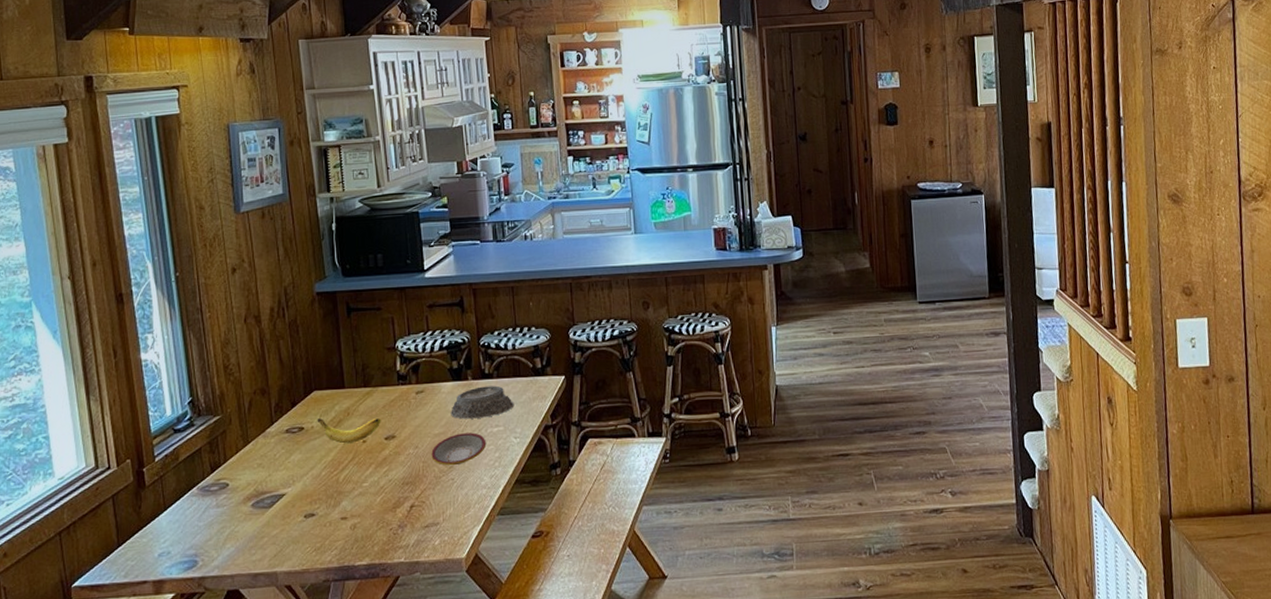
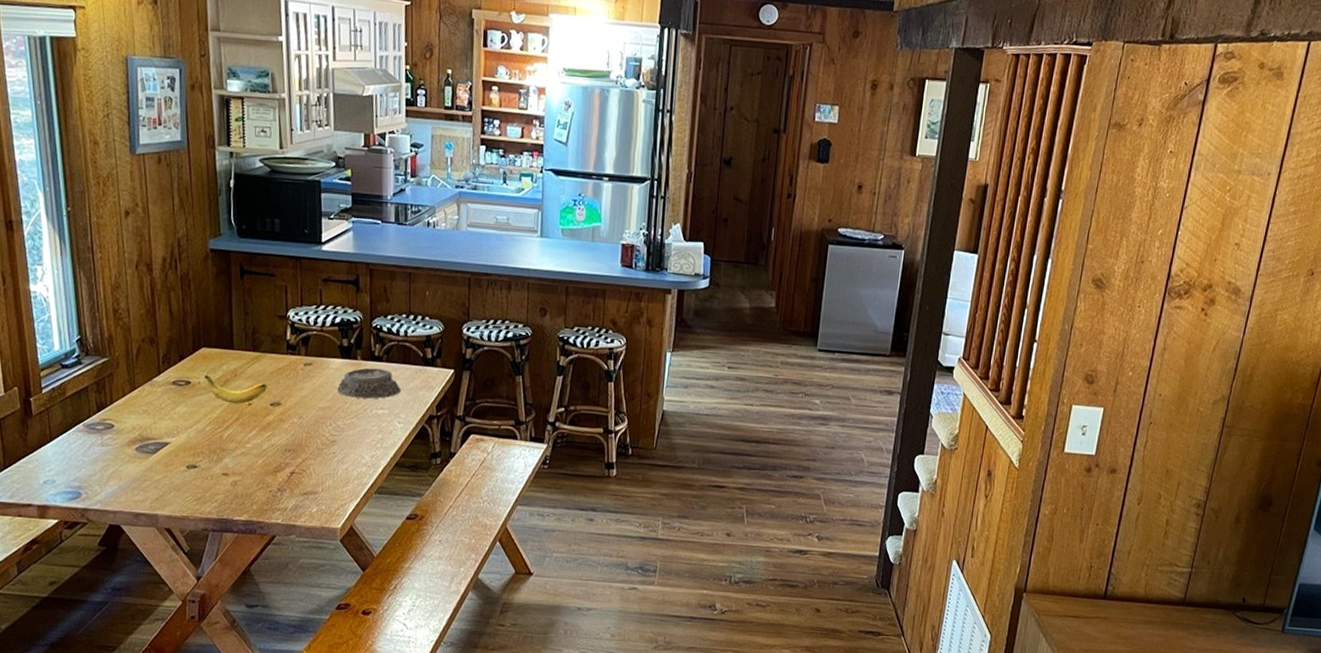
plate: present [431,432,487,465] -> none [315,410,370,440]

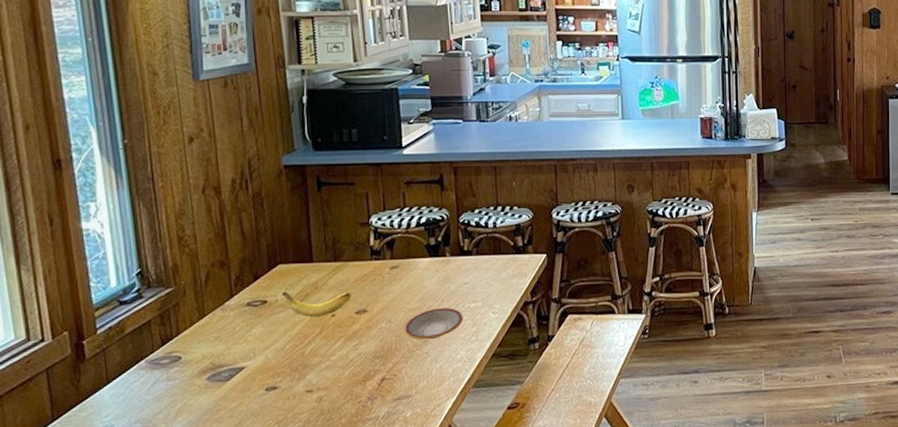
plate: none [315,410,370,440] -> present [405,308,464,339]
mortar: present [337,368,401,399] -> none [427,262,494,295]

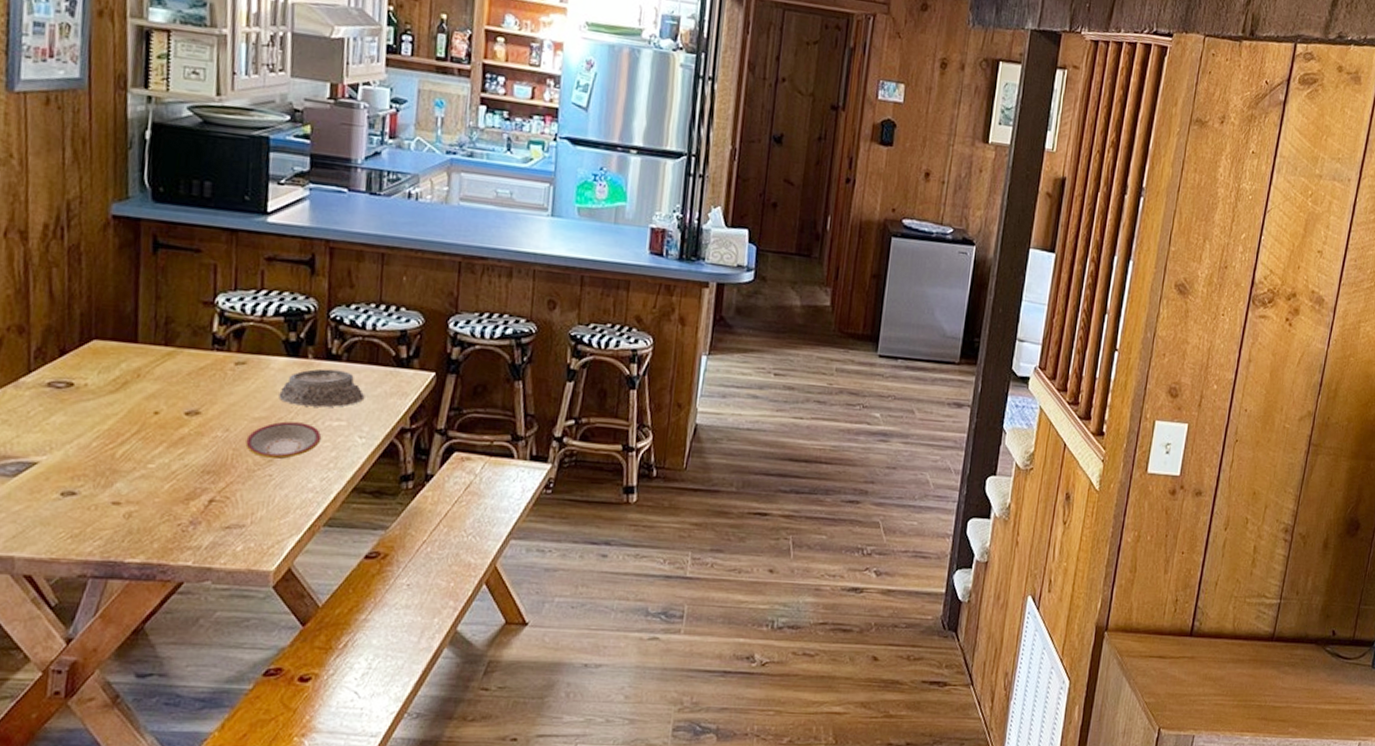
banana: present [281,292,352,318] -> none [93,375,184,413]
mortar: none [427,262,494,295] -> present [279,368,365,408]

